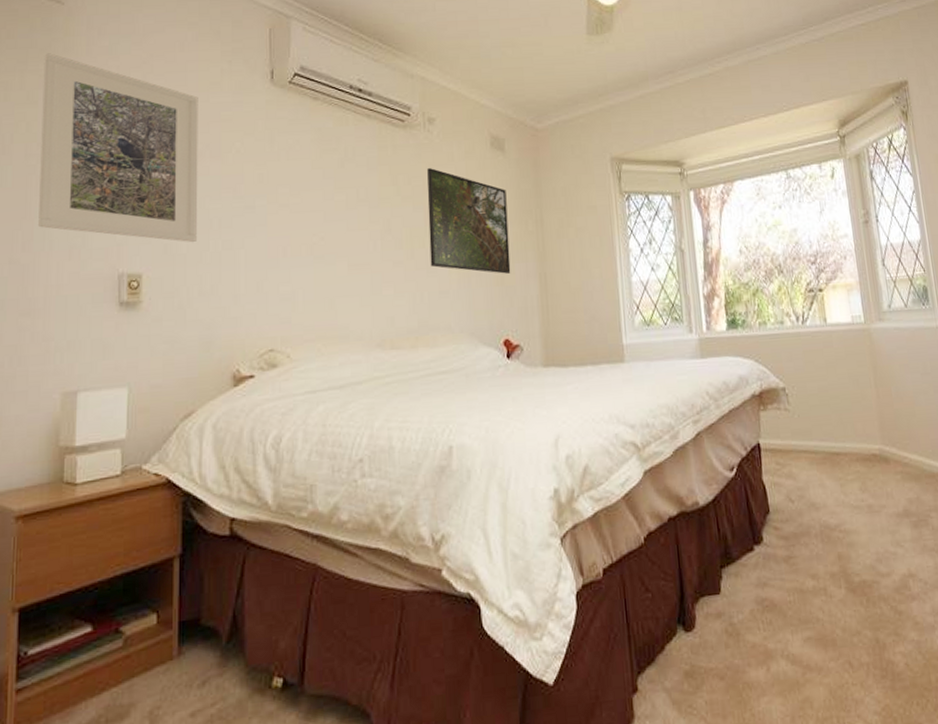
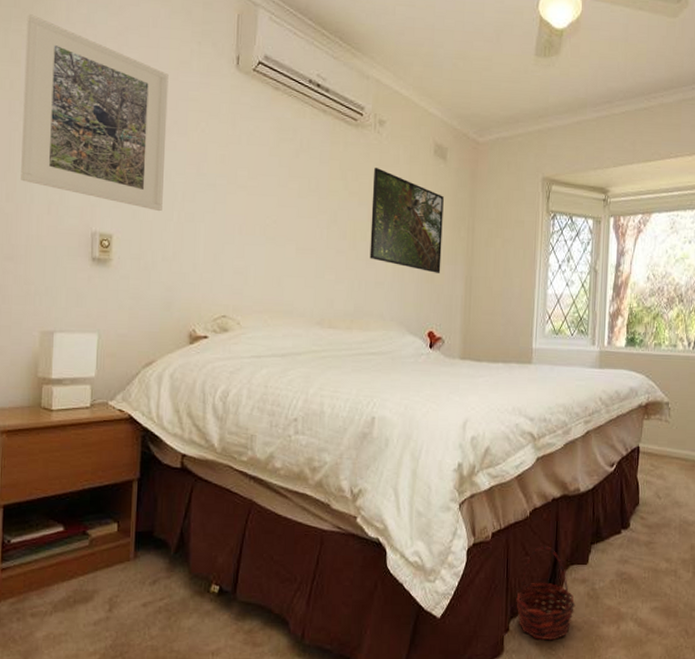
basket: none [641,576,713,698] -> present [516,545,576,640]

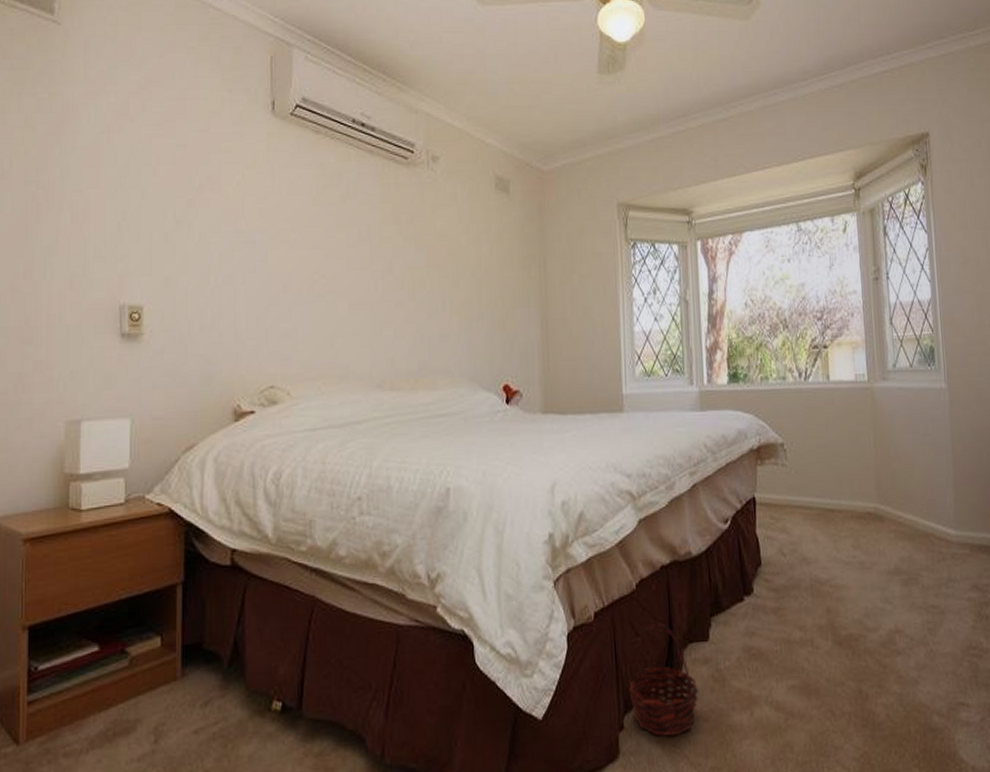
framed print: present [21,14,169,212] -> none [39,75,199,277]
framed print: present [369,168,444,273] -> none [429,208,512,319]

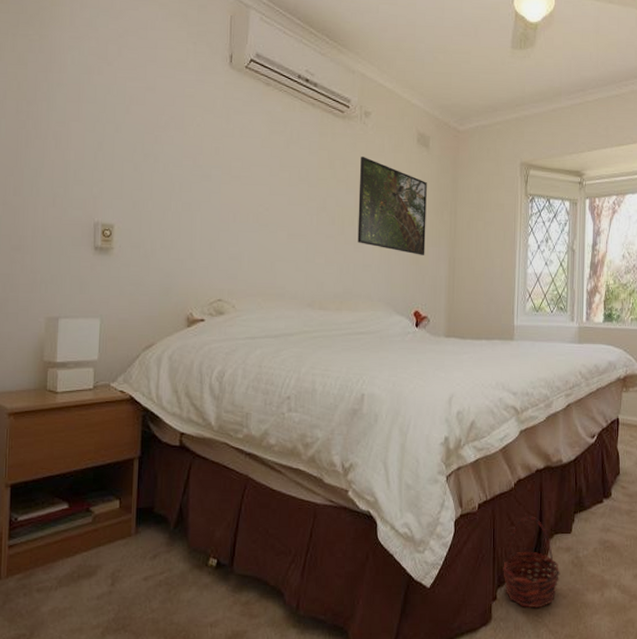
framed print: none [429,208,512,319] -> present [357,157,427,255]

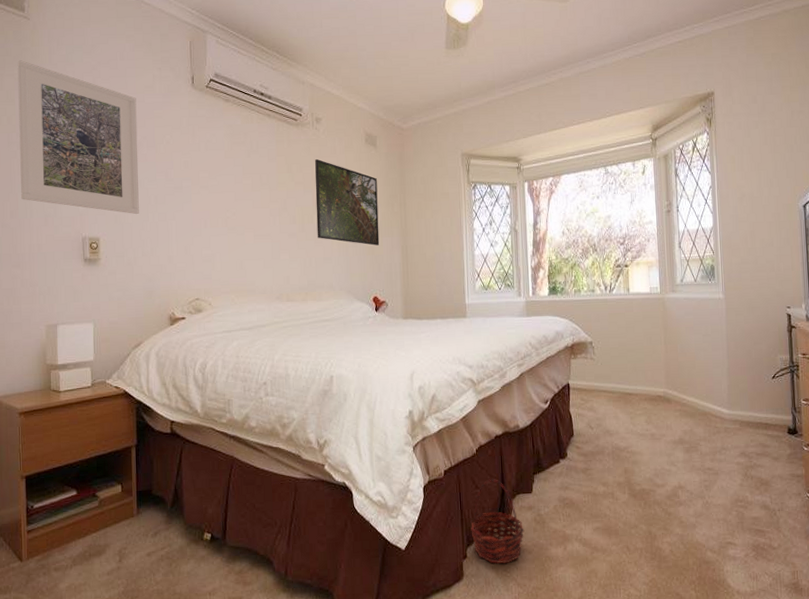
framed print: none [27,20,166,202] -> present [17,60,139,215]

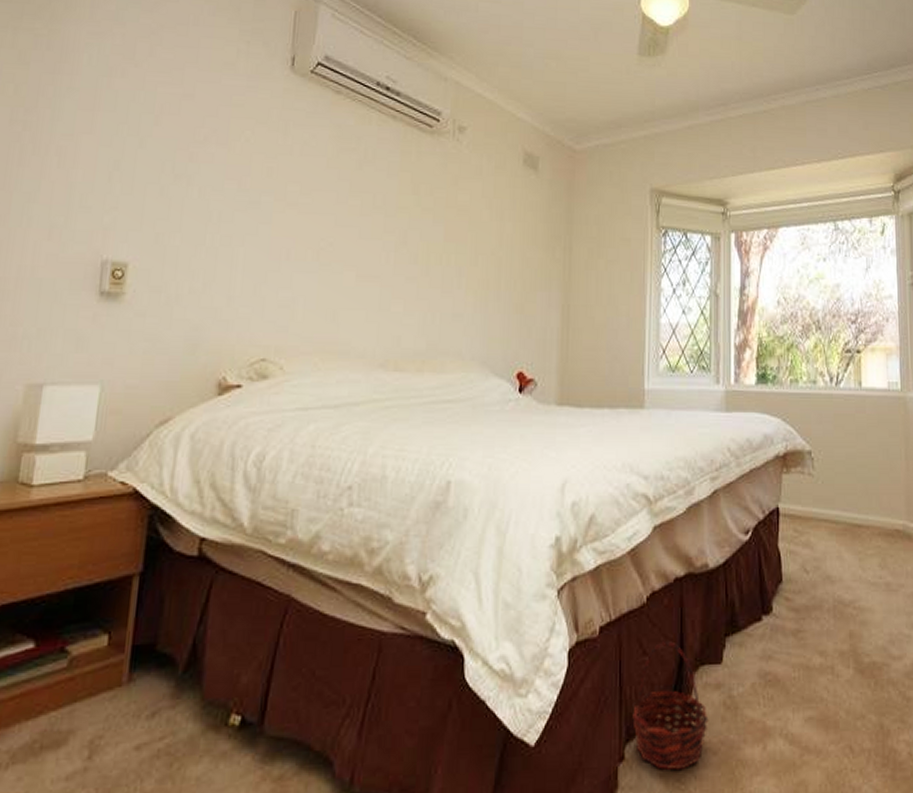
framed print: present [17,60,139,215] -> none [17,11,209,235]
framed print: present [315,159,380,246] -> none [446,180,535,302]

